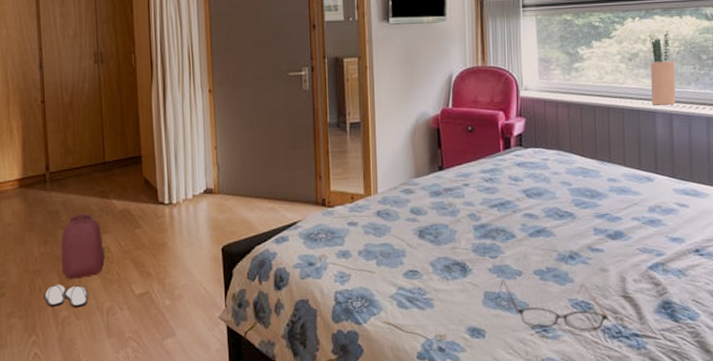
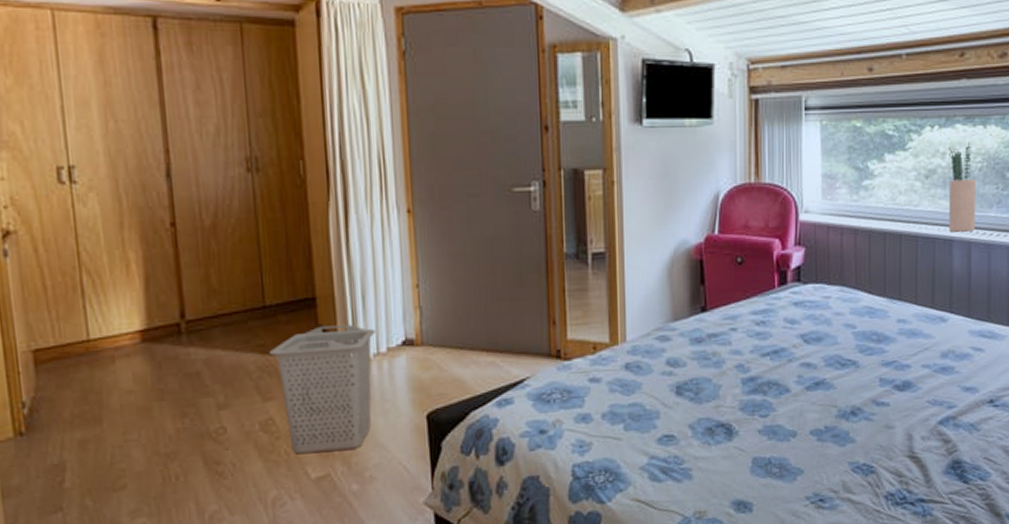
slippers: present [43,285,89,308] -> none [182,470,246,500]
backpack: present [61,213,105,279] -> none [205,374,268,463]
laundry basket: none [107,177,184,276] -> present [268,324,375,455]
eyeglasses: present [499,278,609,332] -> none [770,441,893,499]

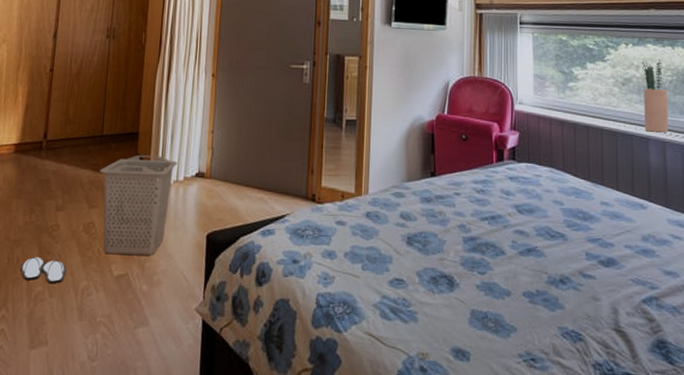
slippers: none [182,470,246,500] -> present [20,257,66,284]

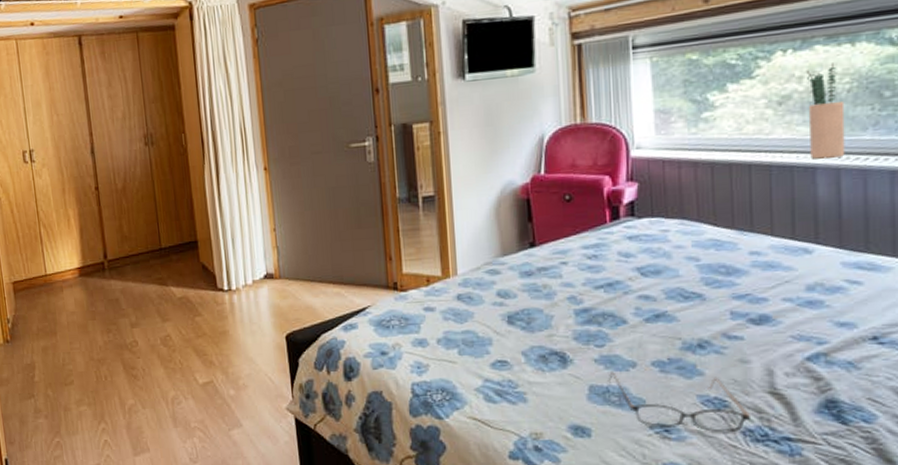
slippers: present [20,257,66,284] -> none [109,373,153,397]
laundry basket: present [99,155,177,255] -> none [165,262,243,364]
eyeglasses: none [487,297,601,366] -> present [608,370,752,433]

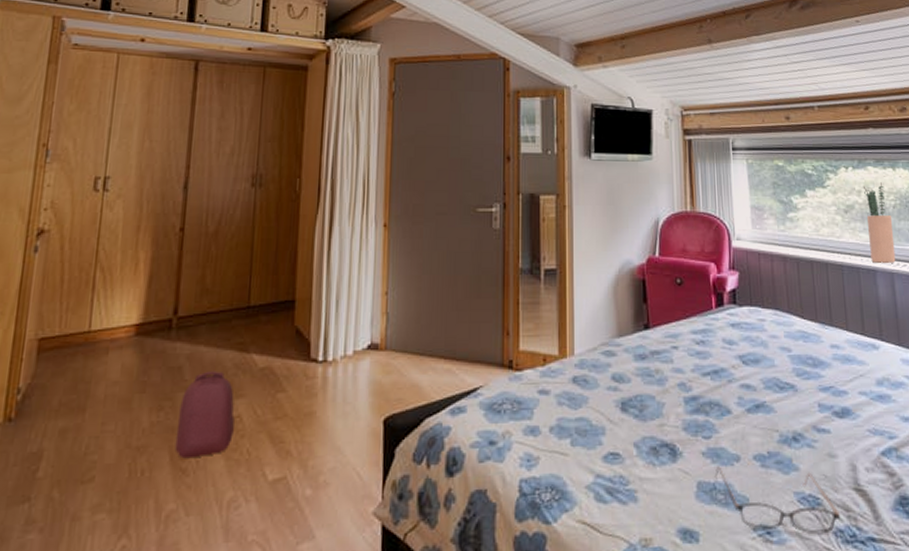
backpack: none [123,301,167,368] -> present [174,370,235,459]

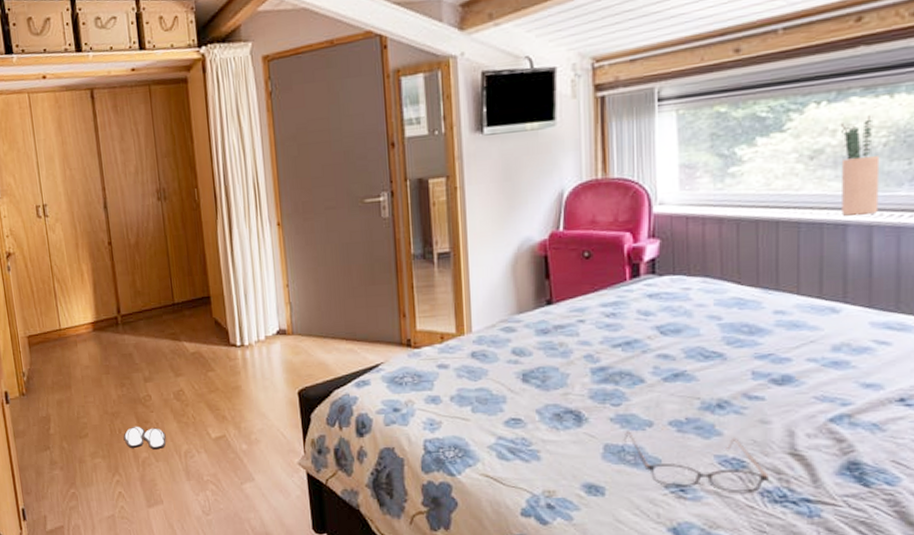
slippers: none [145,466,206,499] -> present [123,427,166,450]
backpack: present [174,370,235,459] -> none [136,356,180,422]

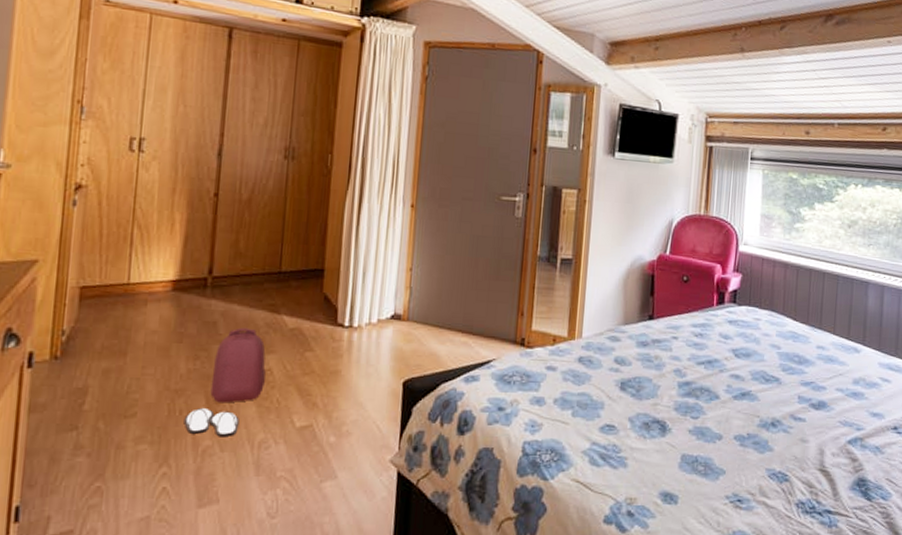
backpack: none [136,356,180,422] -> present [210,327,266,403]
eyeglasses: present [623,429,770,494] -> none [697,441,805,505]
vase: present [841,115,880,216] -> none [866,201,892,277]

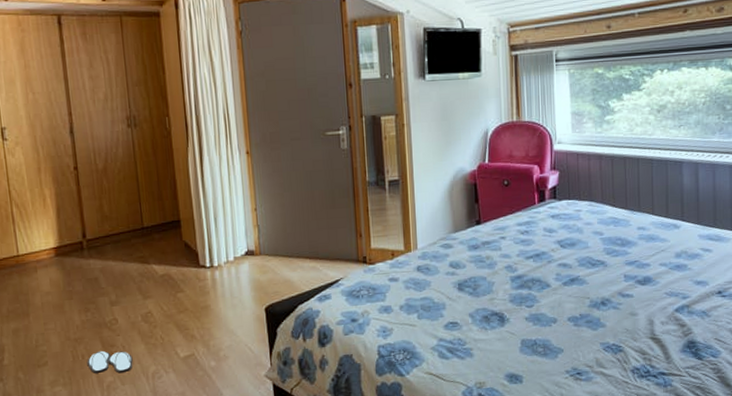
backpack: present [210,327,266,403] -> none [102,279,148,346]

